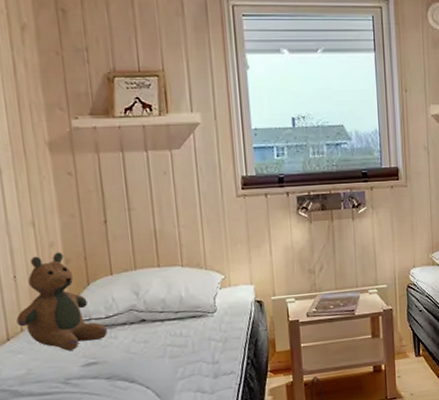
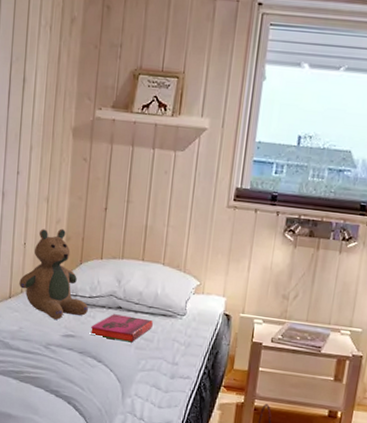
hardback book: none [113,325,184,357] -> present [90,314,153,343]

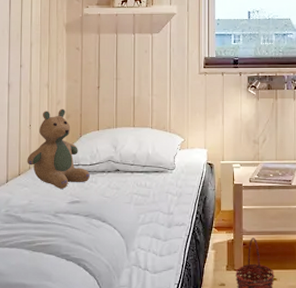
hardback book: present [90,314,153,343] -> none [93,177,147,200]

